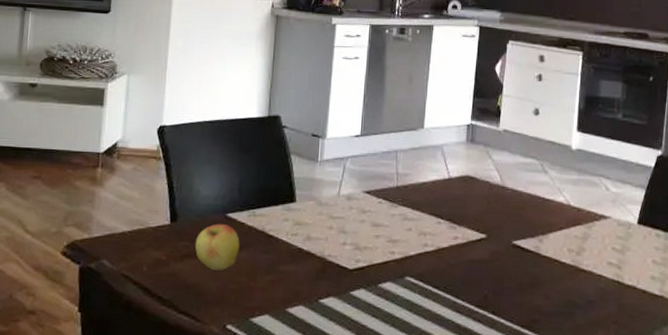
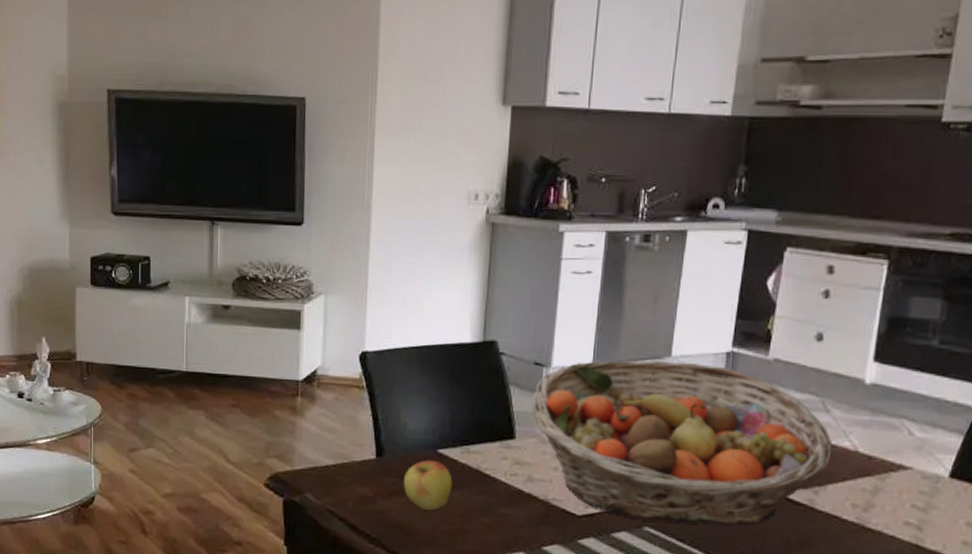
fruit basket: none [309,131,551,272] -> present [531,360,833,525]

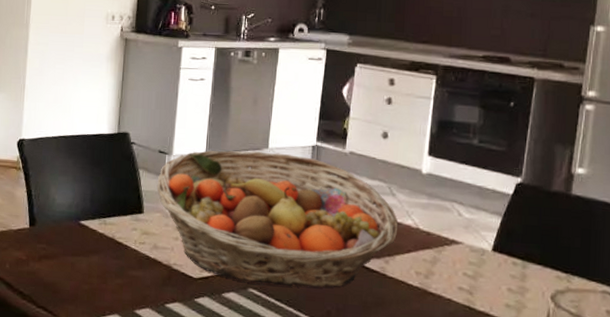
apple: present [404,459,453,511] -> none [52,229,92,272]

